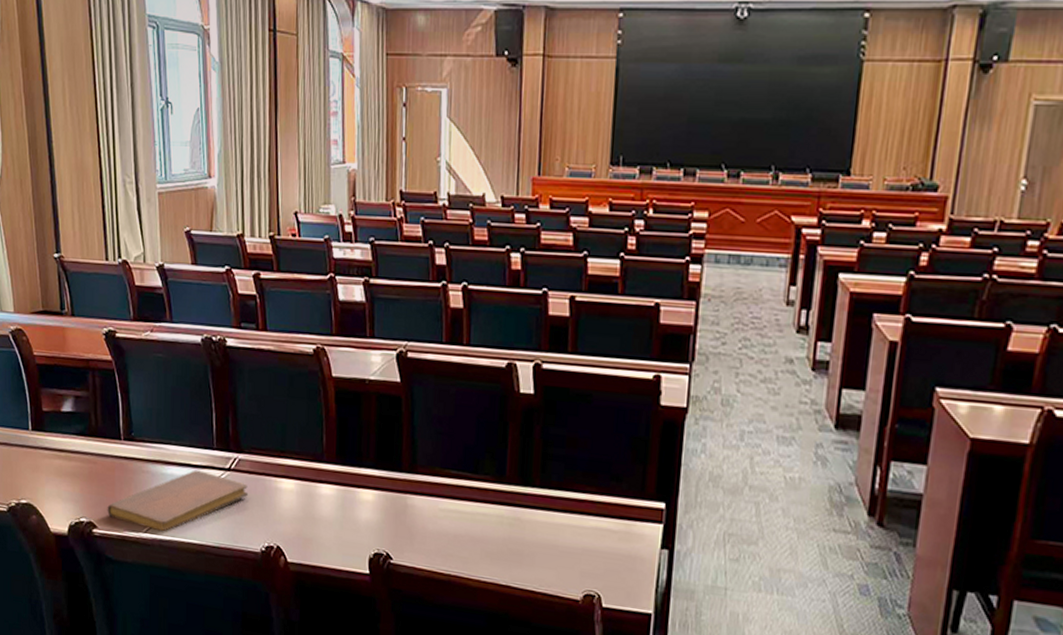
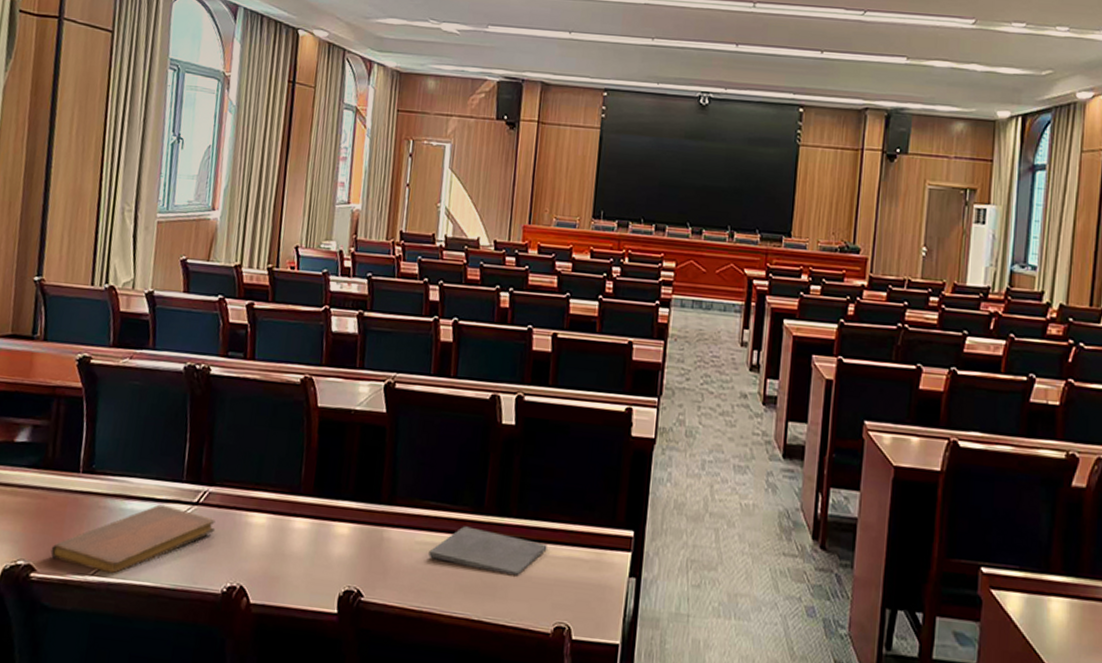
notepad: none [453,495,573,545] -> present [428,526,548,576]

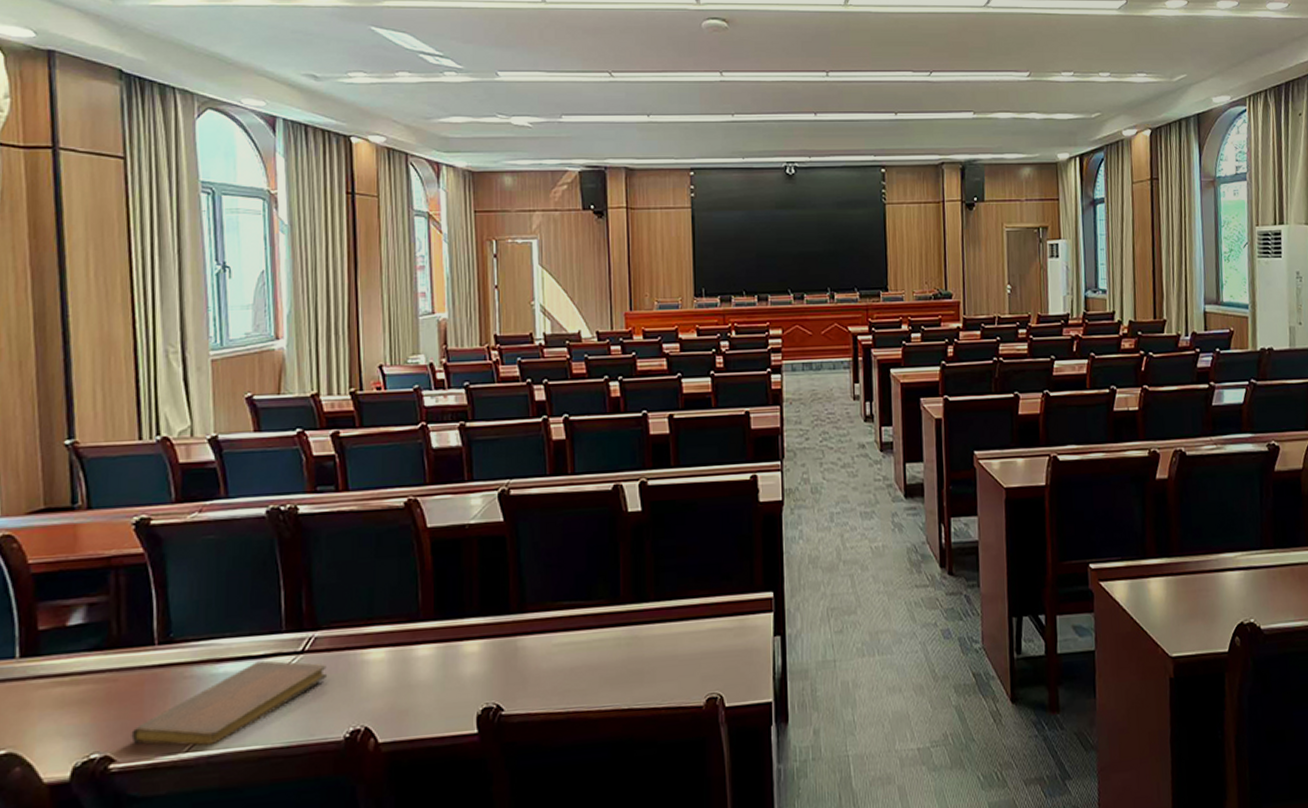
notepad: present [428,526,548,576] -> none [568,618,690,659]

